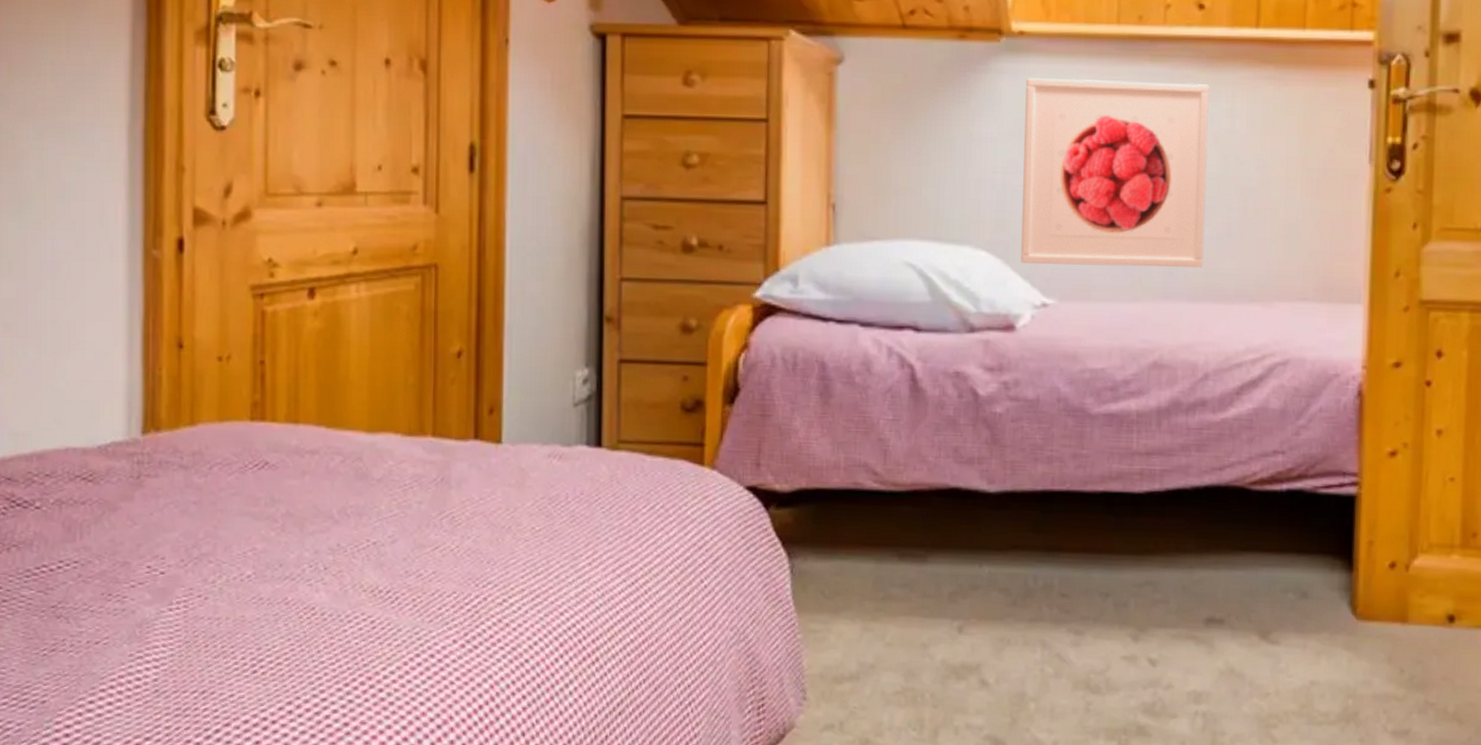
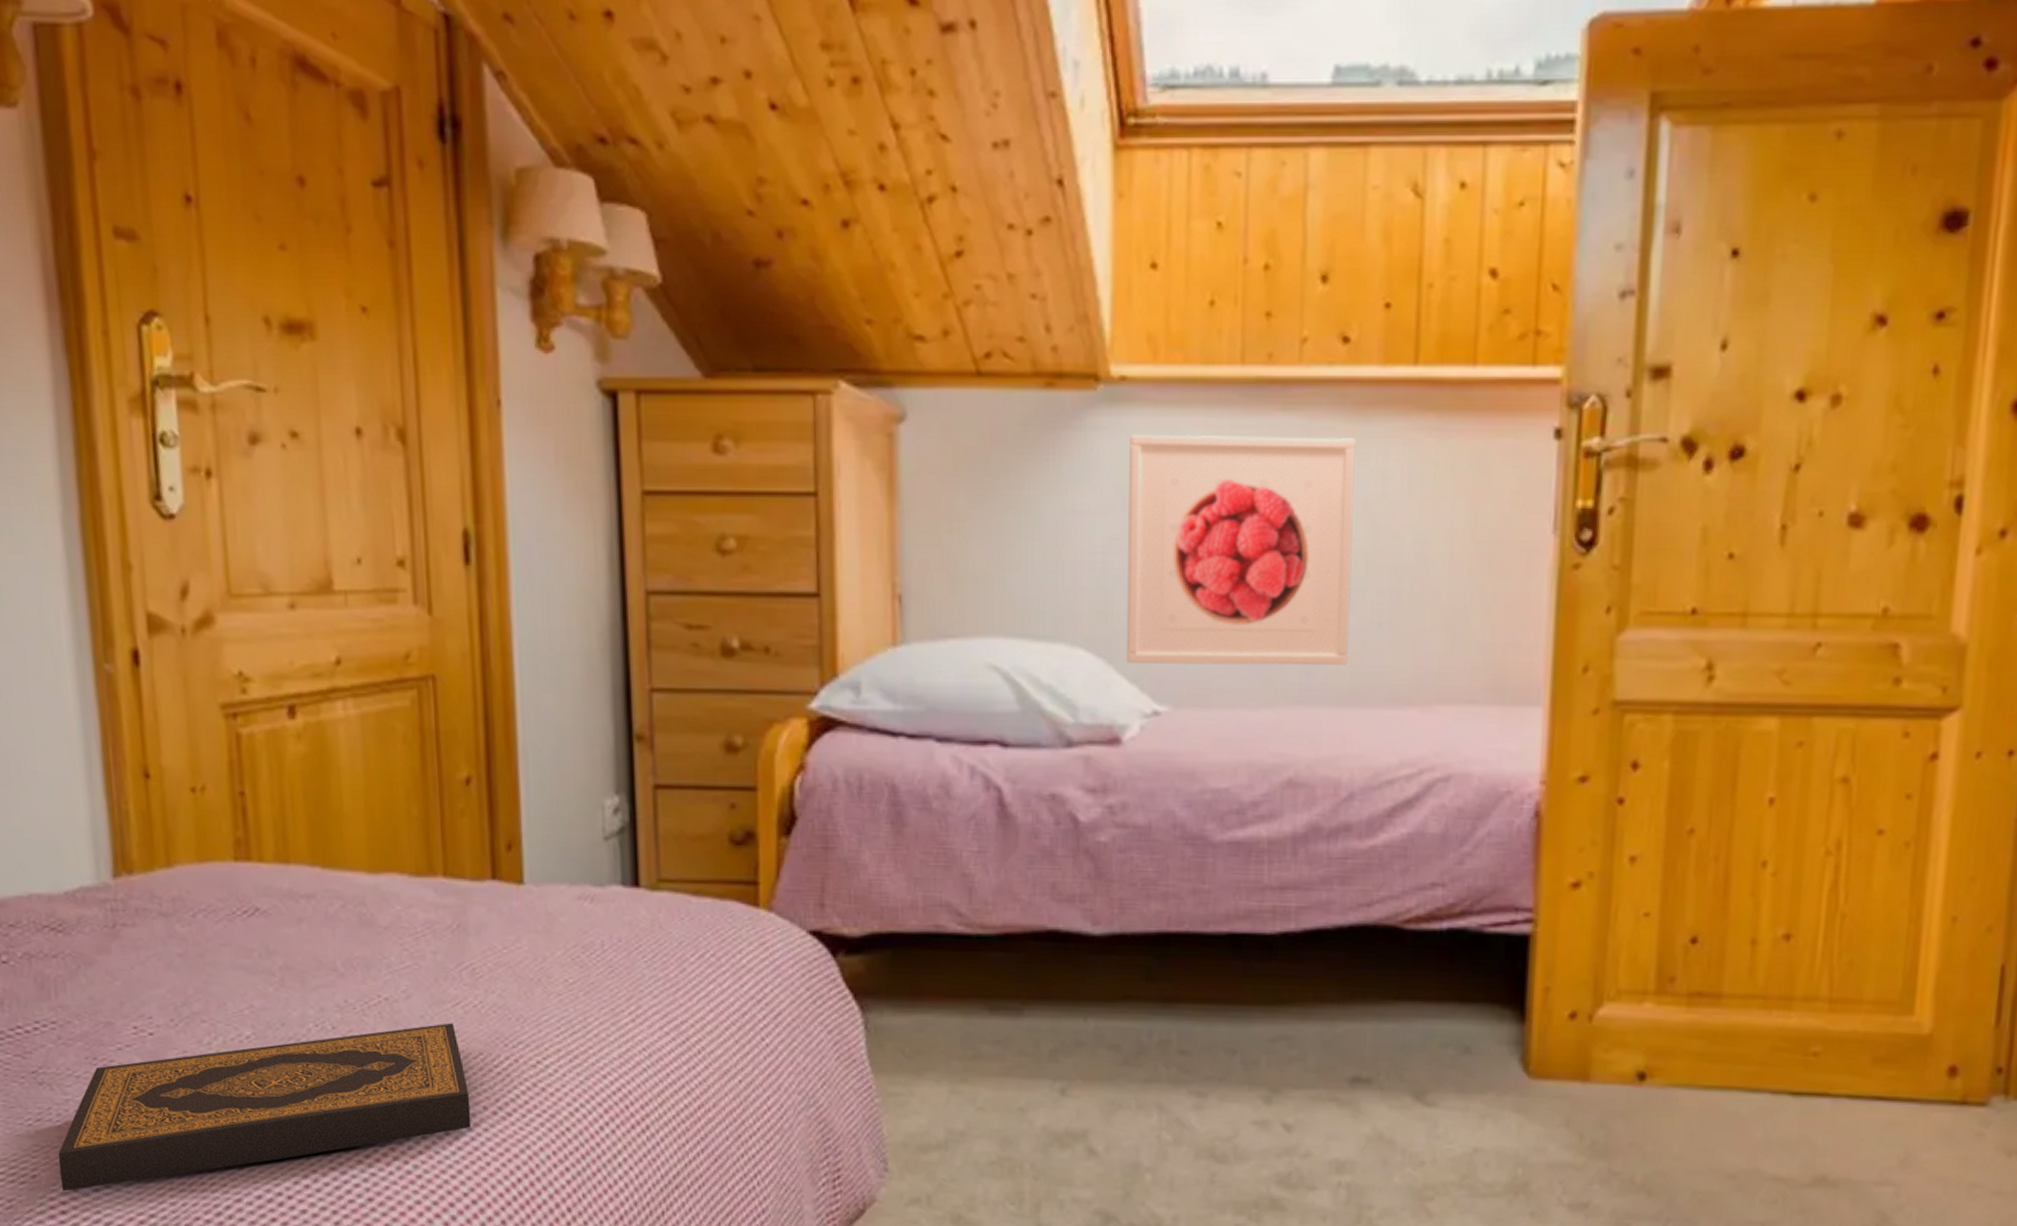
hardback book: none [67,565,442,716] -> present [58,1023,472,1192]

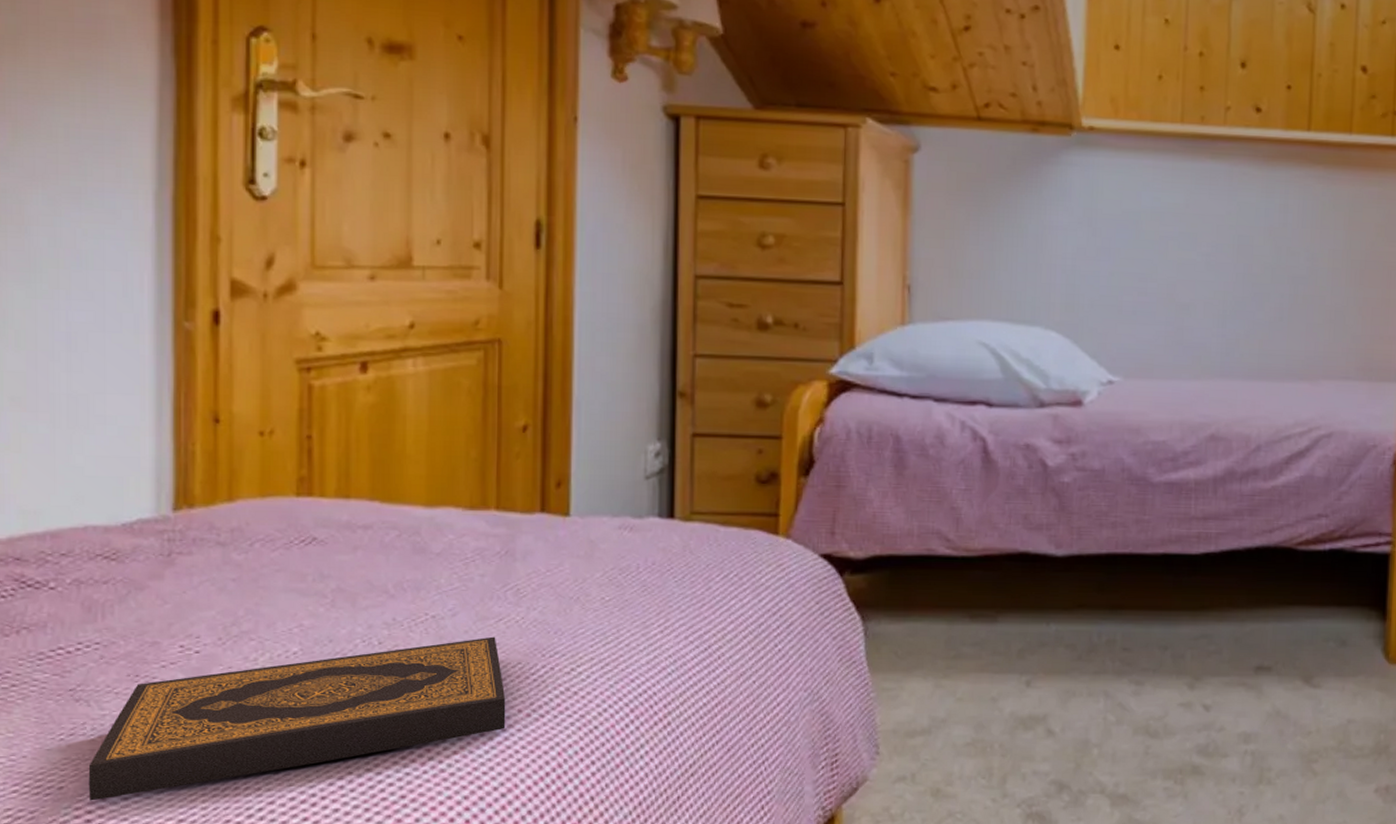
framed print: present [1127,434,1356,666] -> none [1089,171,1265,350]

